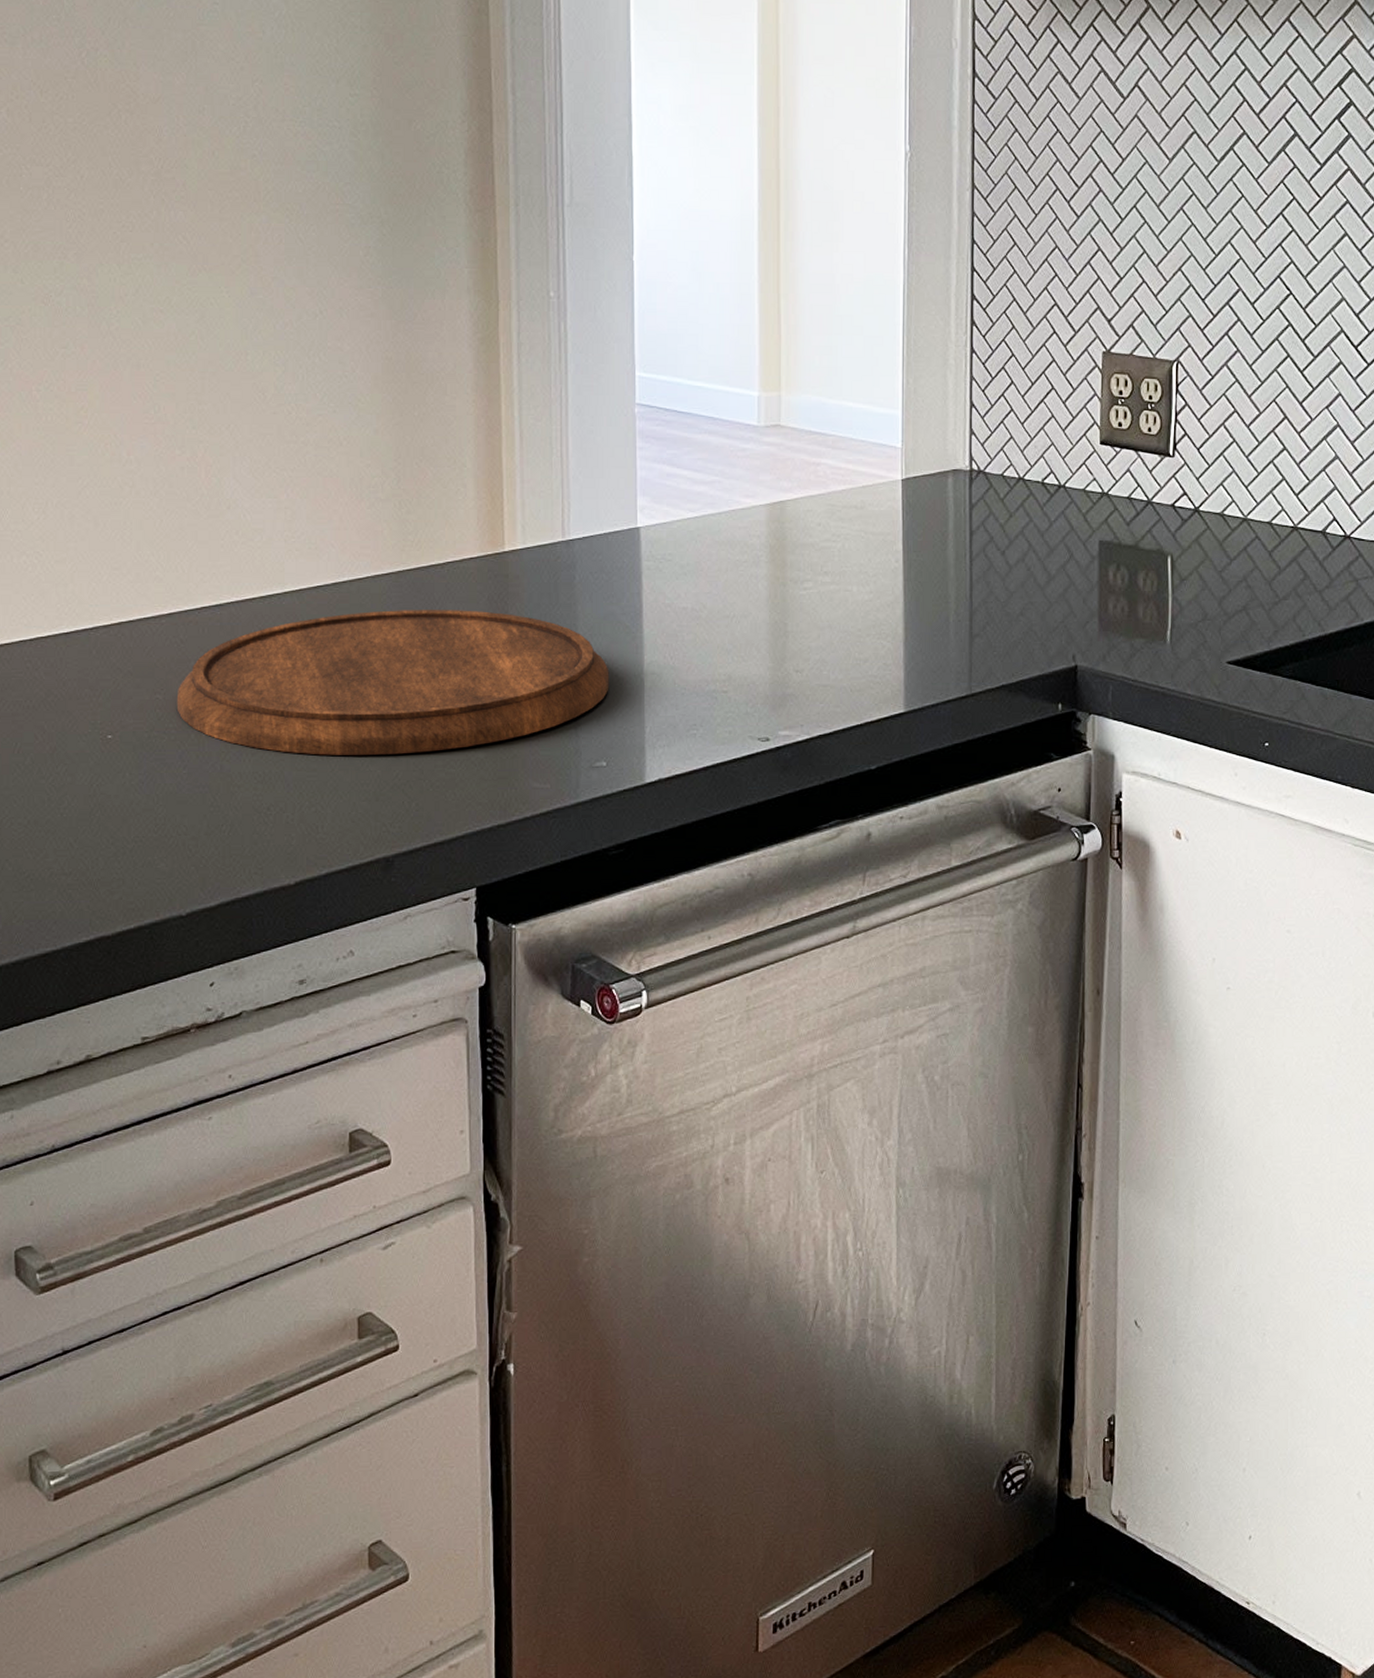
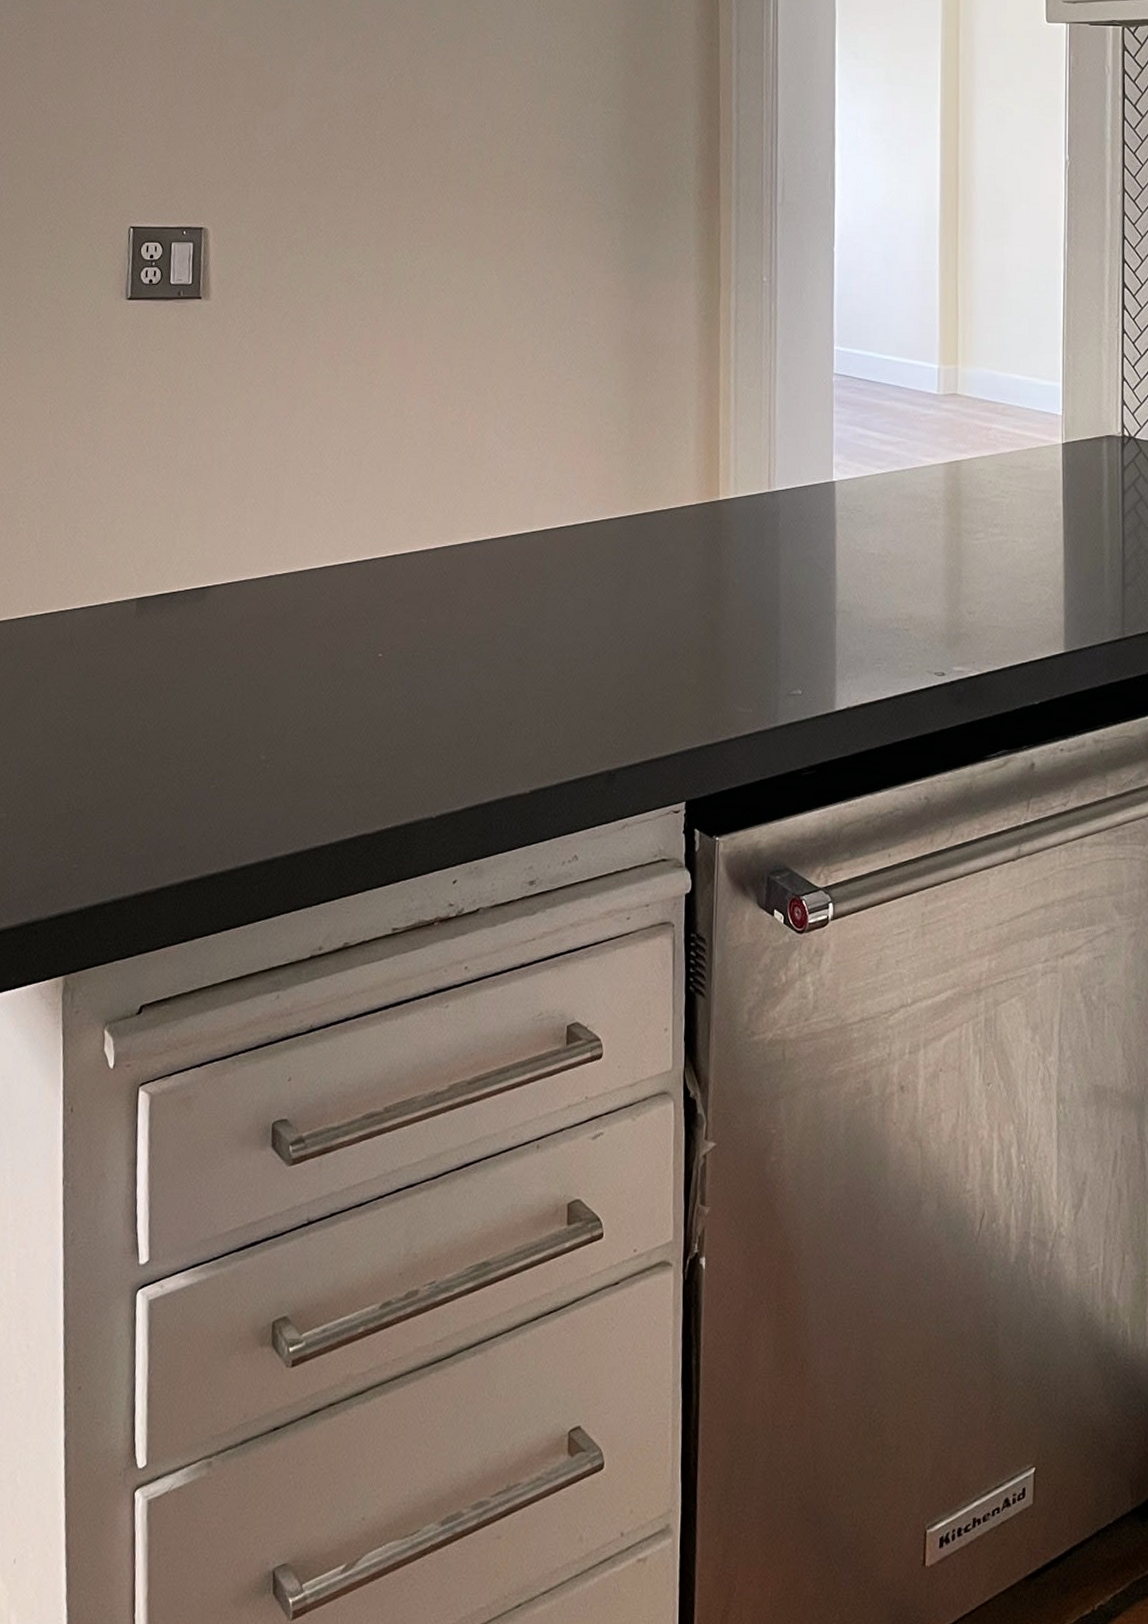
cutting board: present [176,610,609,755] -> none [437,549,806,678]

